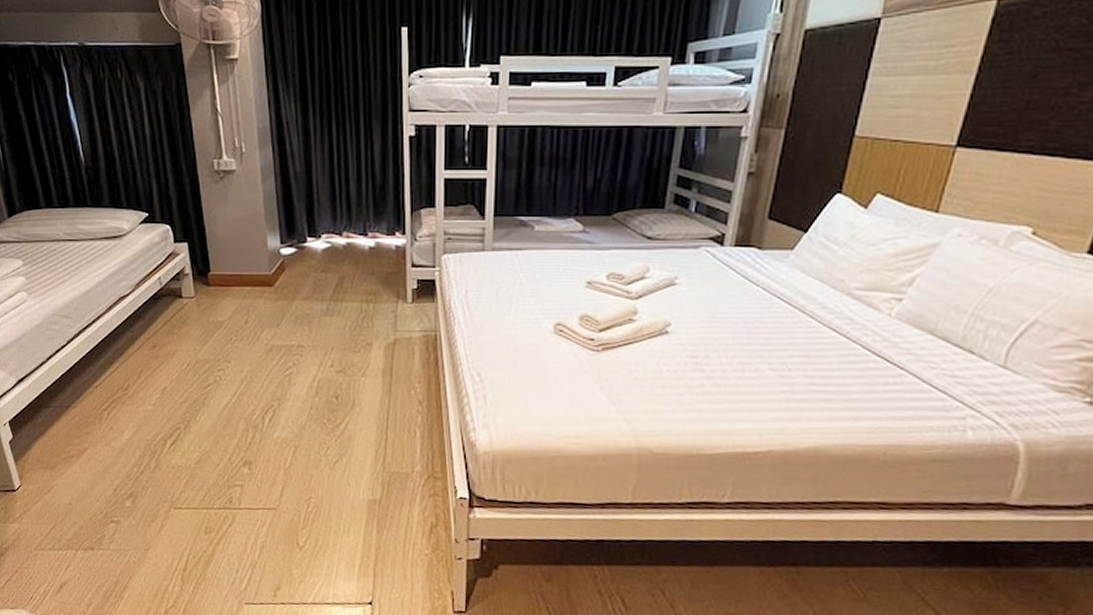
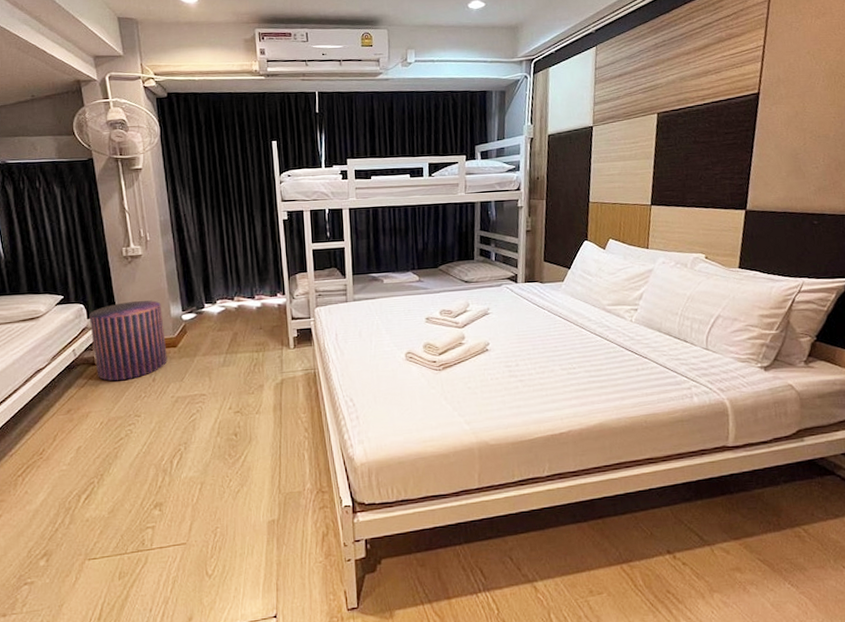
pouf: none [175,227,262,319] -> present [89,300,167,381]

